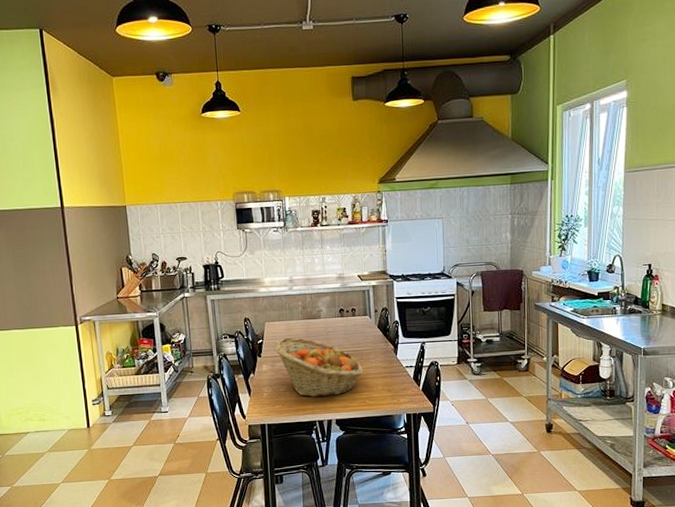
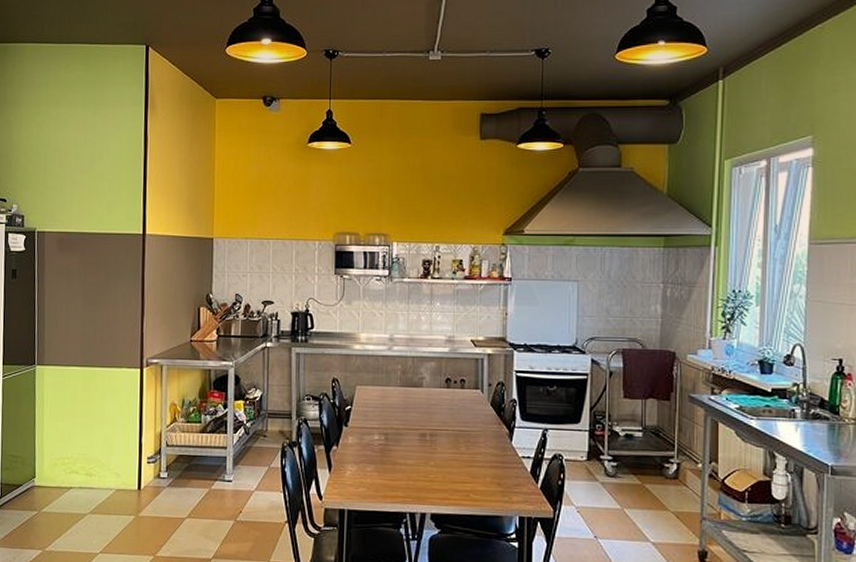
fruit basket: present [274,337,363,397] -> none [364,406,469,484]

